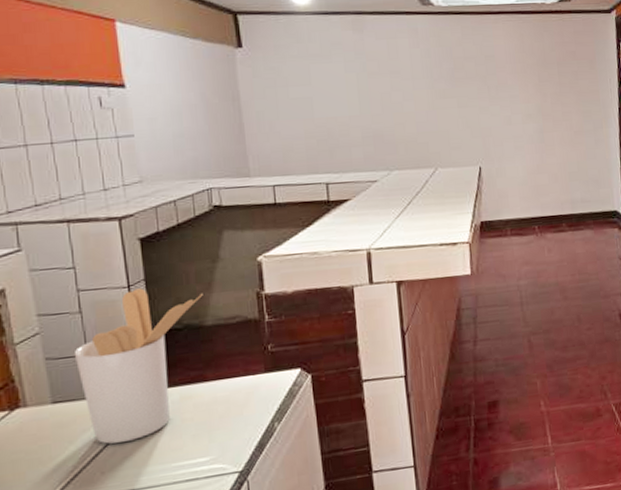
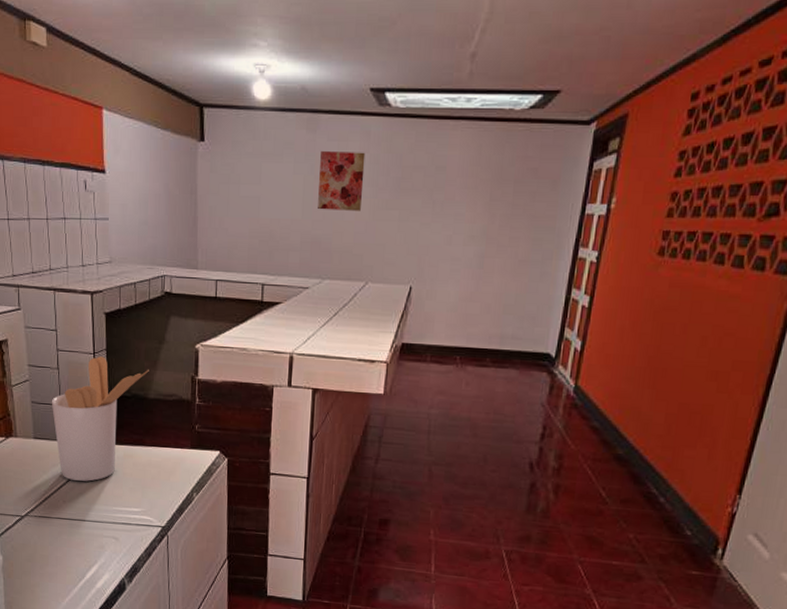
wall art: none [371,47,419,105] -> present [318,151,366,211]

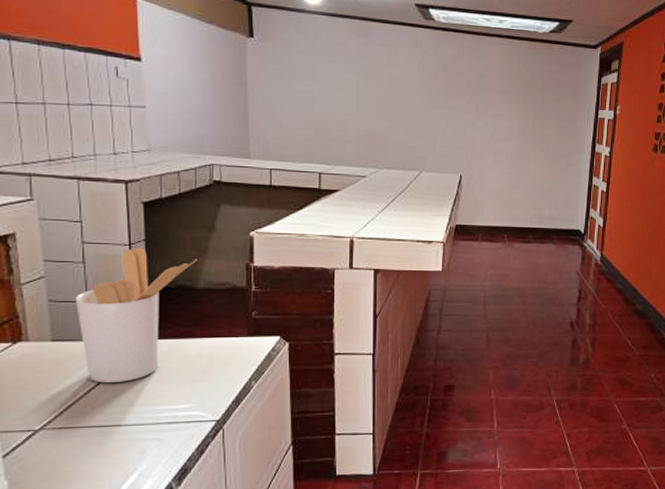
wall art: present [318,151,366,211] -> none [372,55,414,109]

